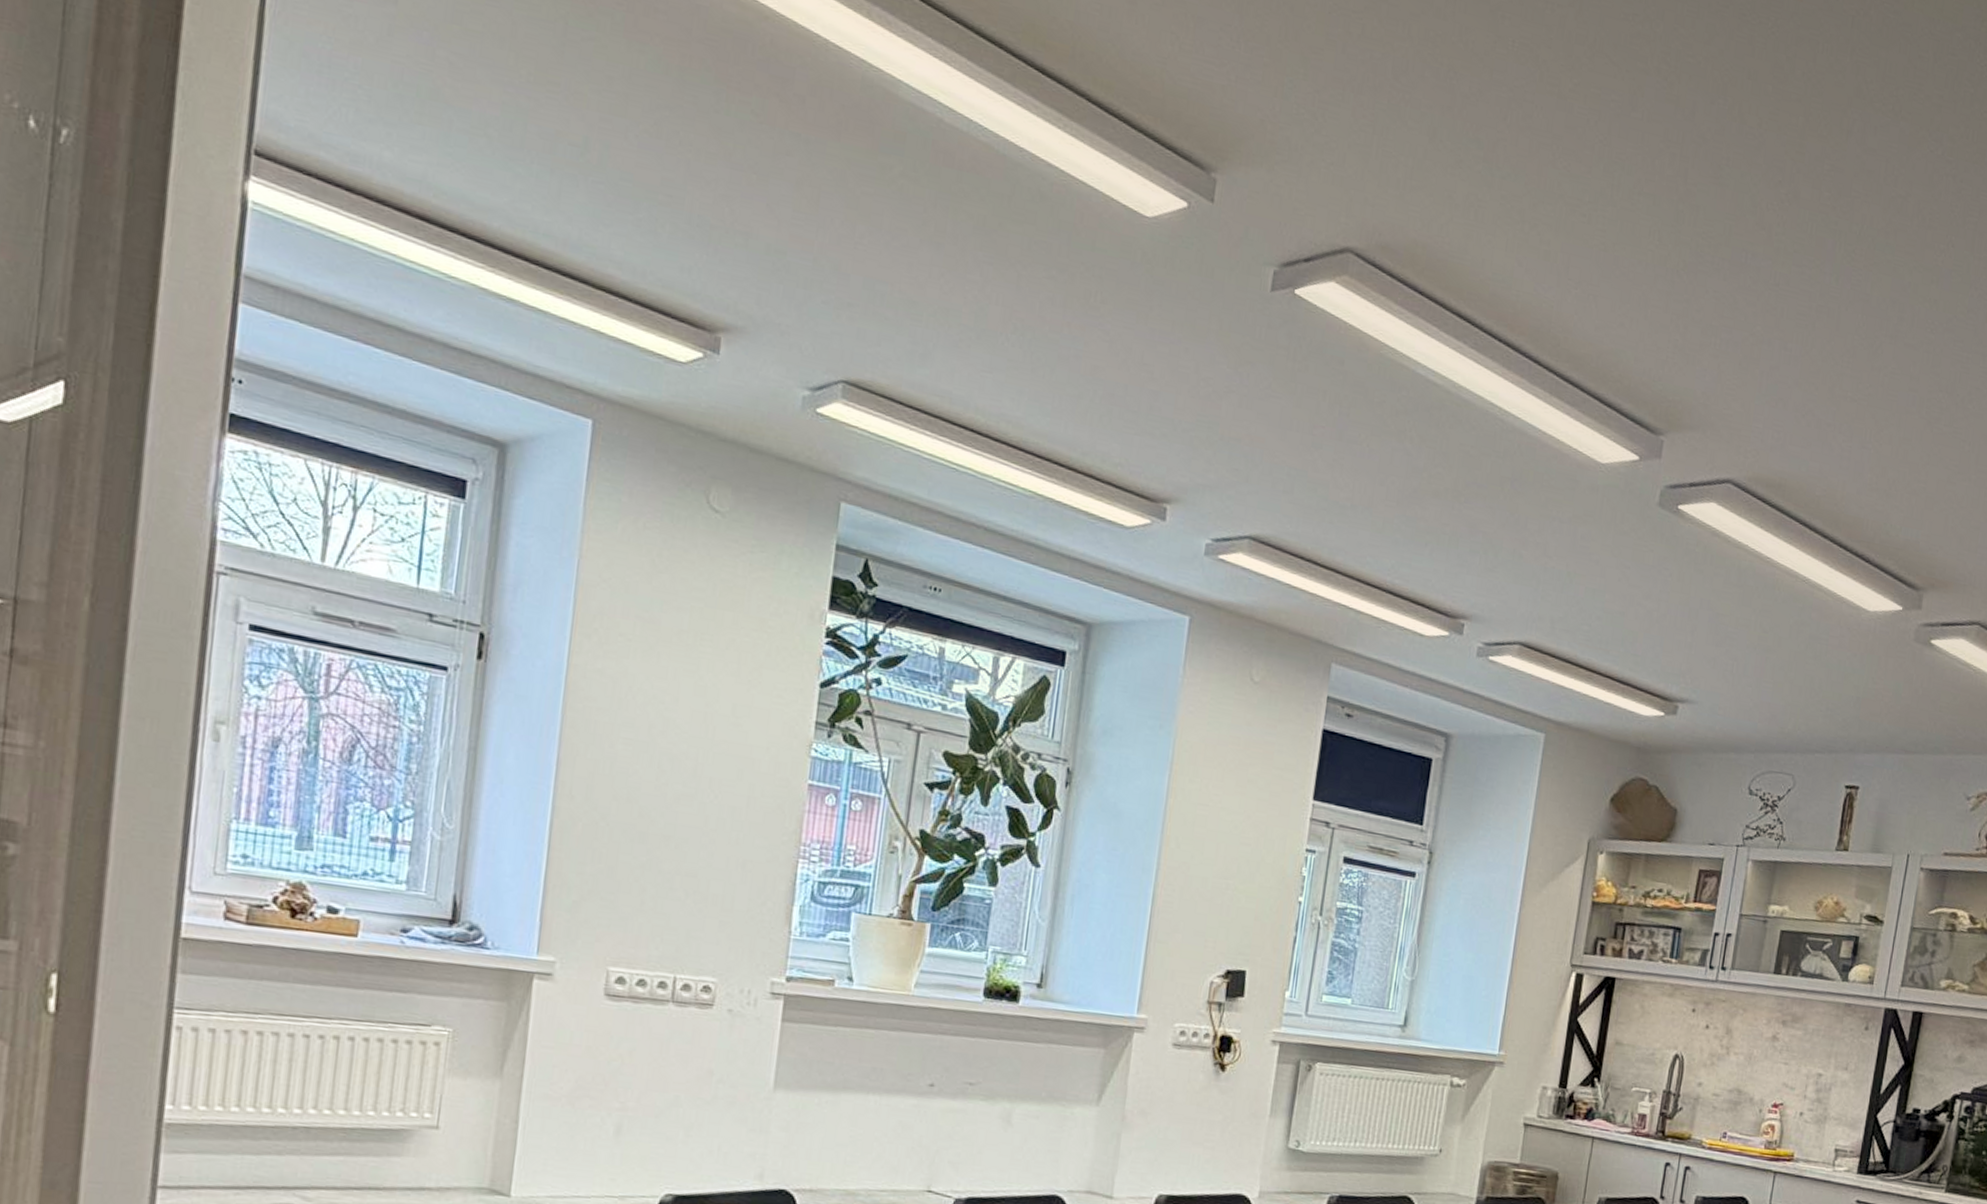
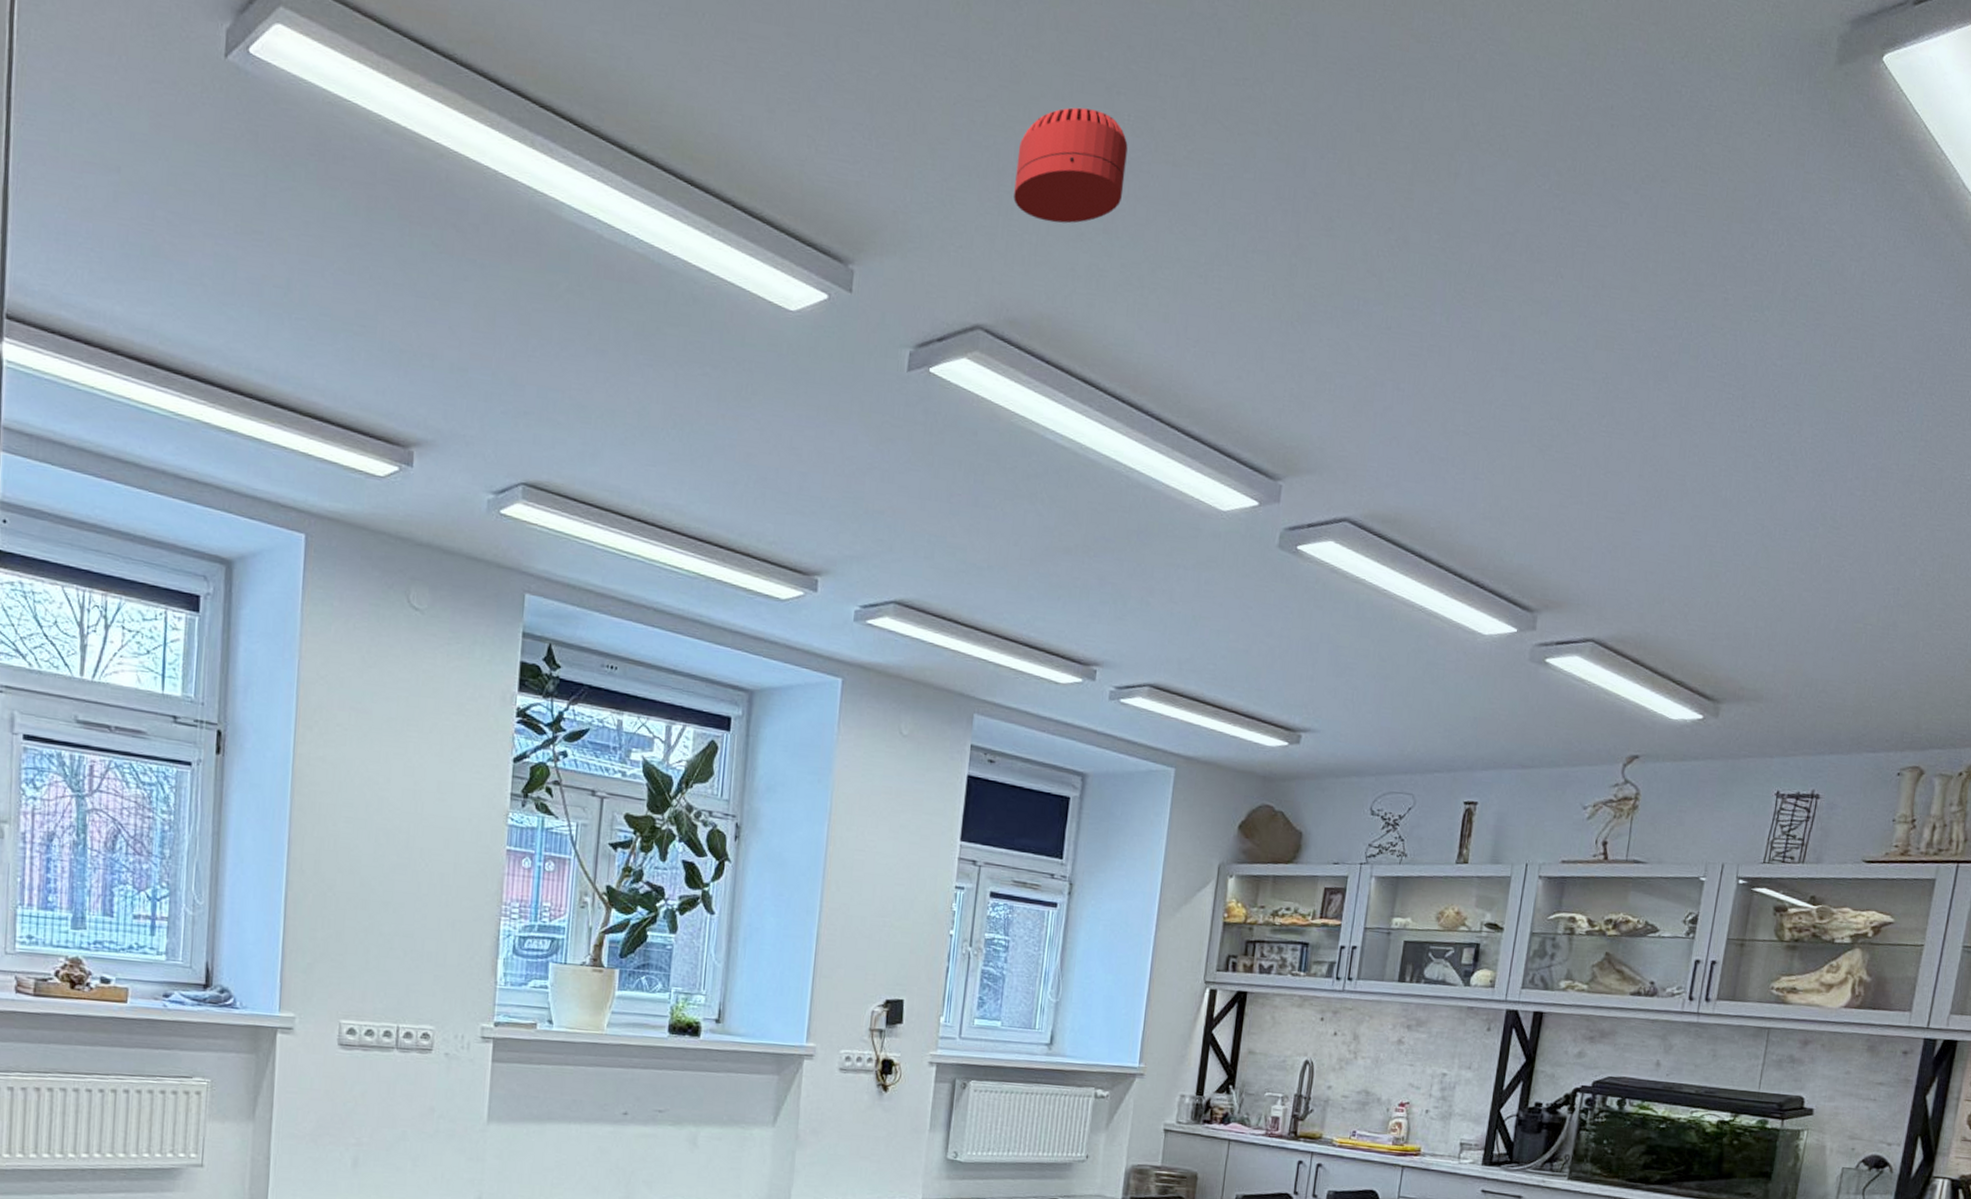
smoke detector: none [1390,27,1512,149] -> present [1014,107,1128,224]

